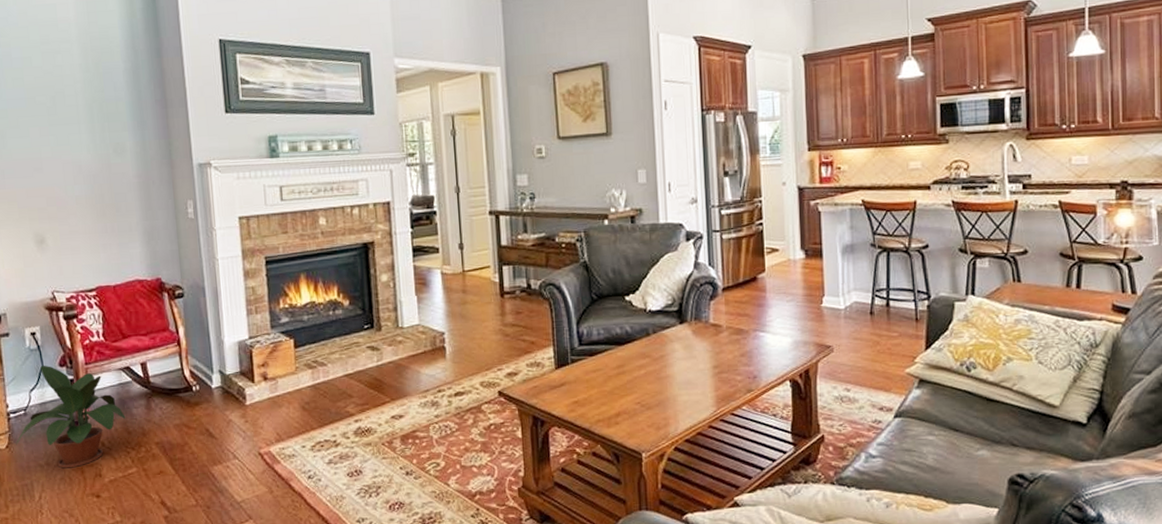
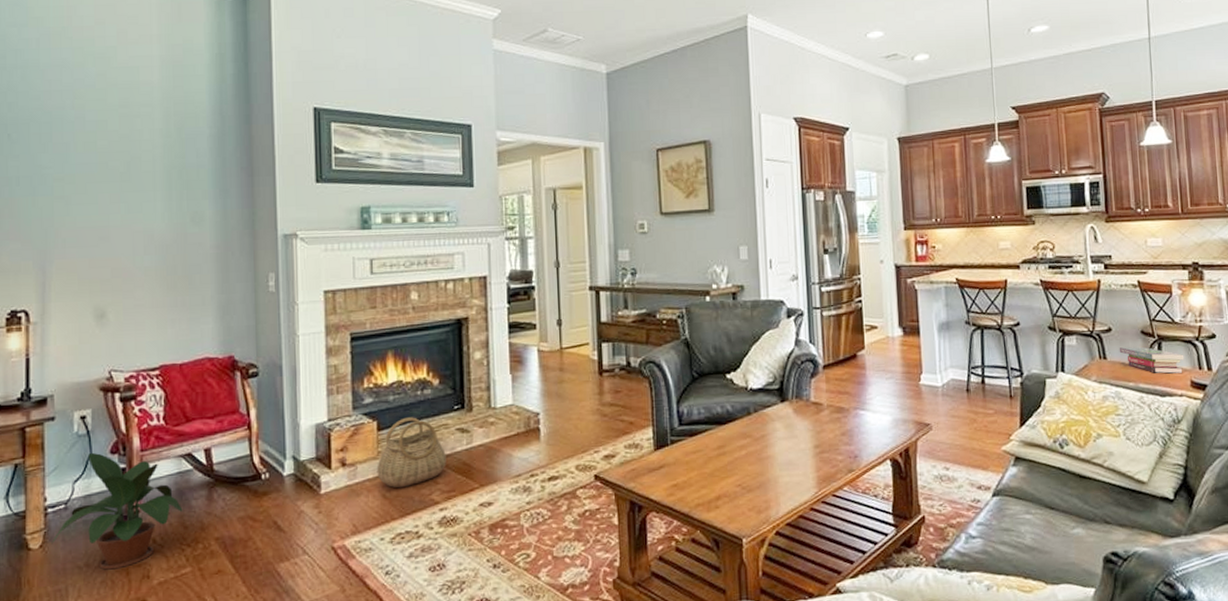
basket: none [295,335,359,401] -> present [377,417,446,488]
books: none [1035,269,1106,298] -> present [1119,347,1184,374]

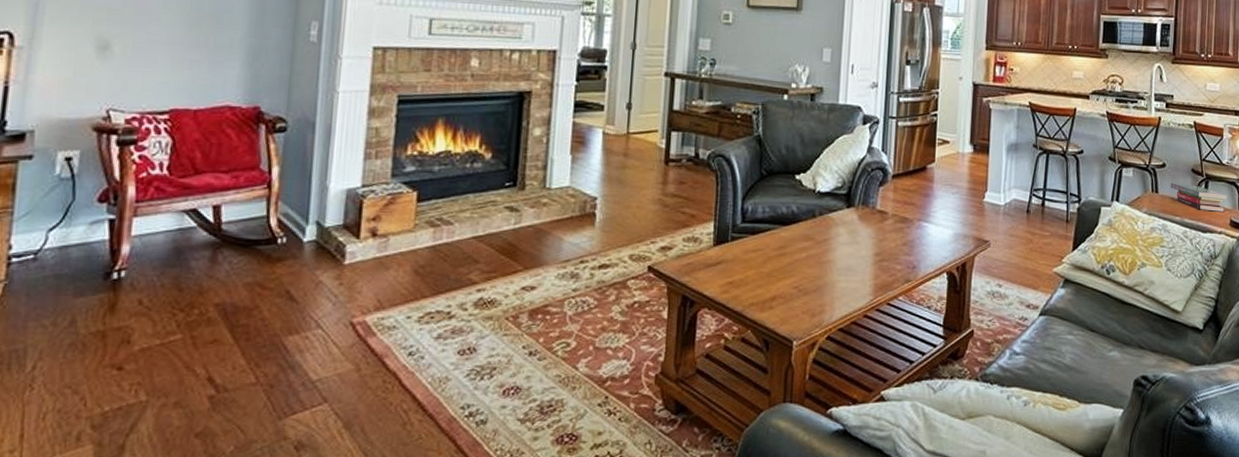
potted plant: present [52,452,183,570] -> none [12,198,180,331]
basket: present [377,417,446,488] -> none [411,190,491,265]

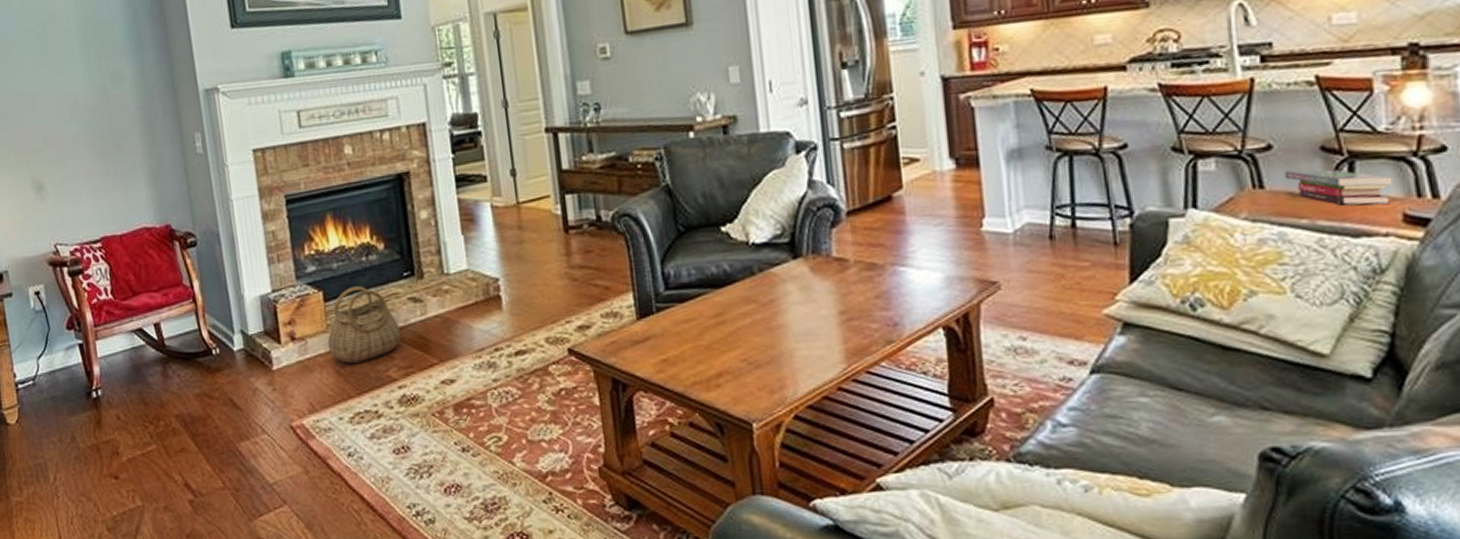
basket: none [411,190,491,265] -> present [327,286,401,364]

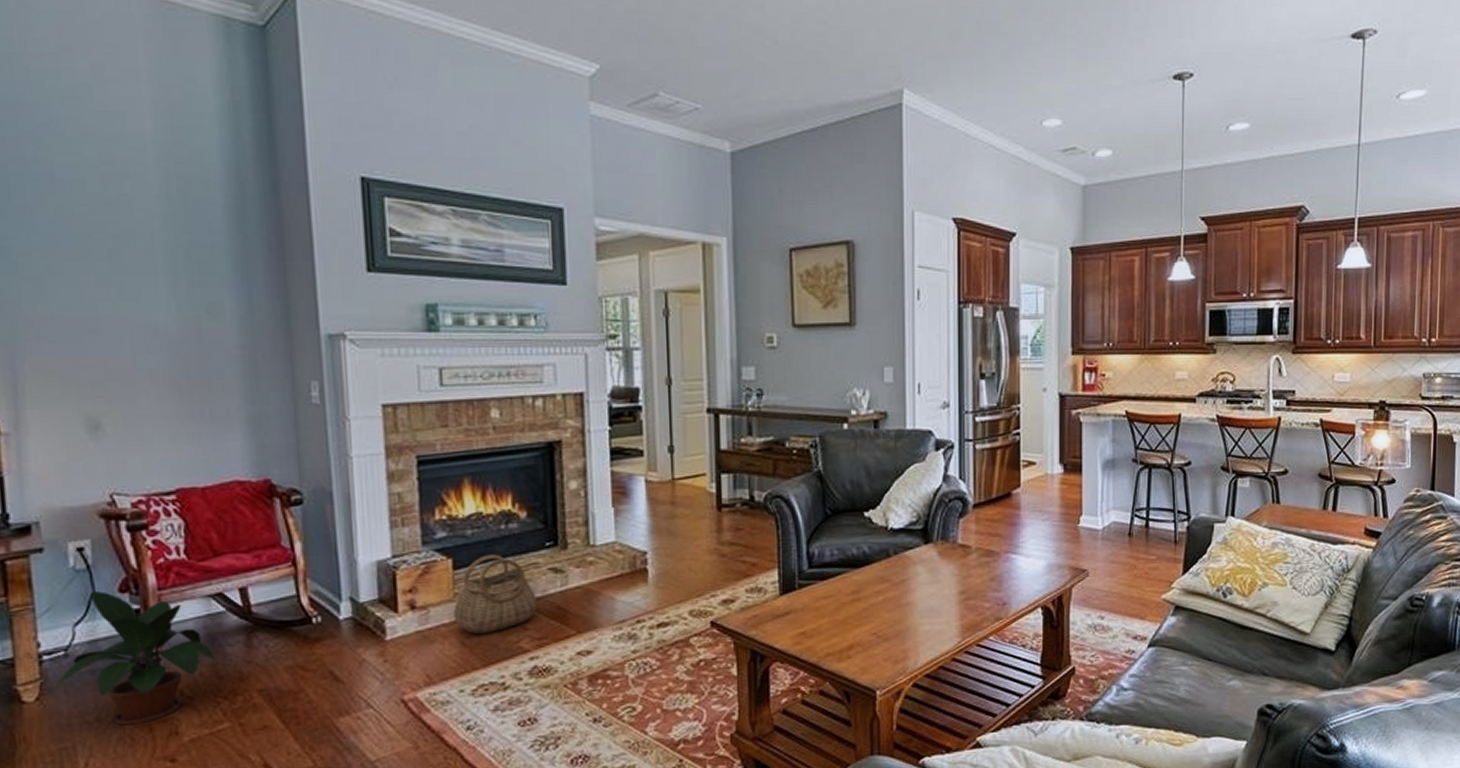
potted plant: none [26,328,141,446] -> present [51,590,216,726]
books: present [1284,169,1393,206] -> none [1294,491,1361,521]

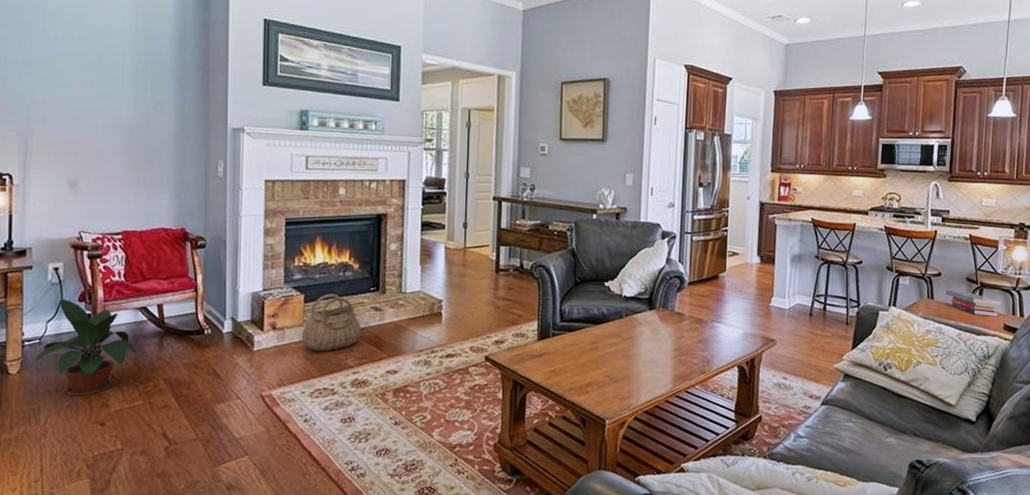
books: none [1294,491,1361,521] -> present [945,290,1001,318]

